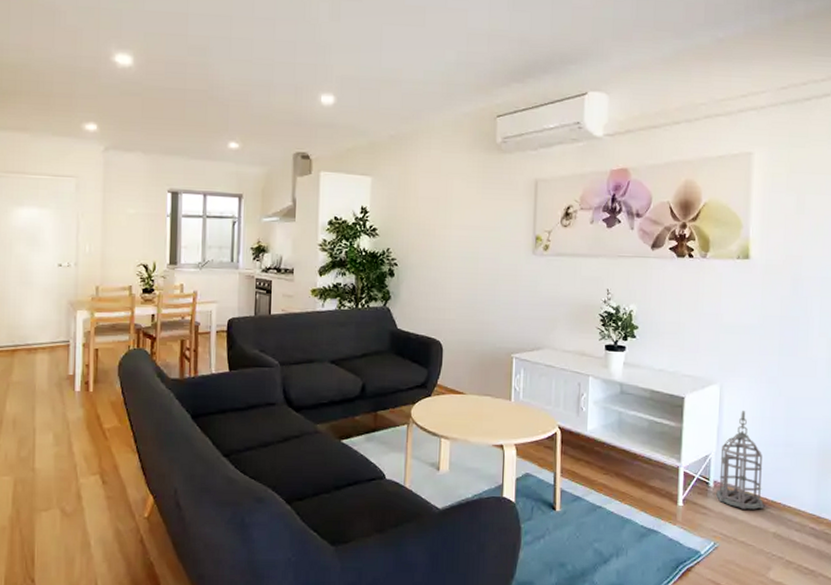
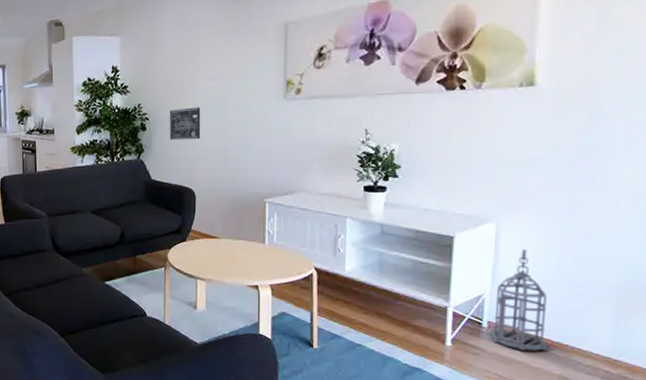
wall art: none [418,256,452,290] -> present [169,107,201,140]

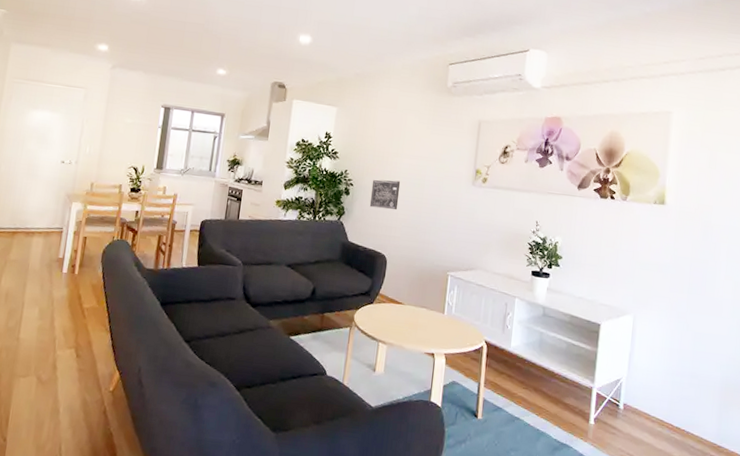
lantern: present [490,249,547,351] -> none [625,341,669,434]

